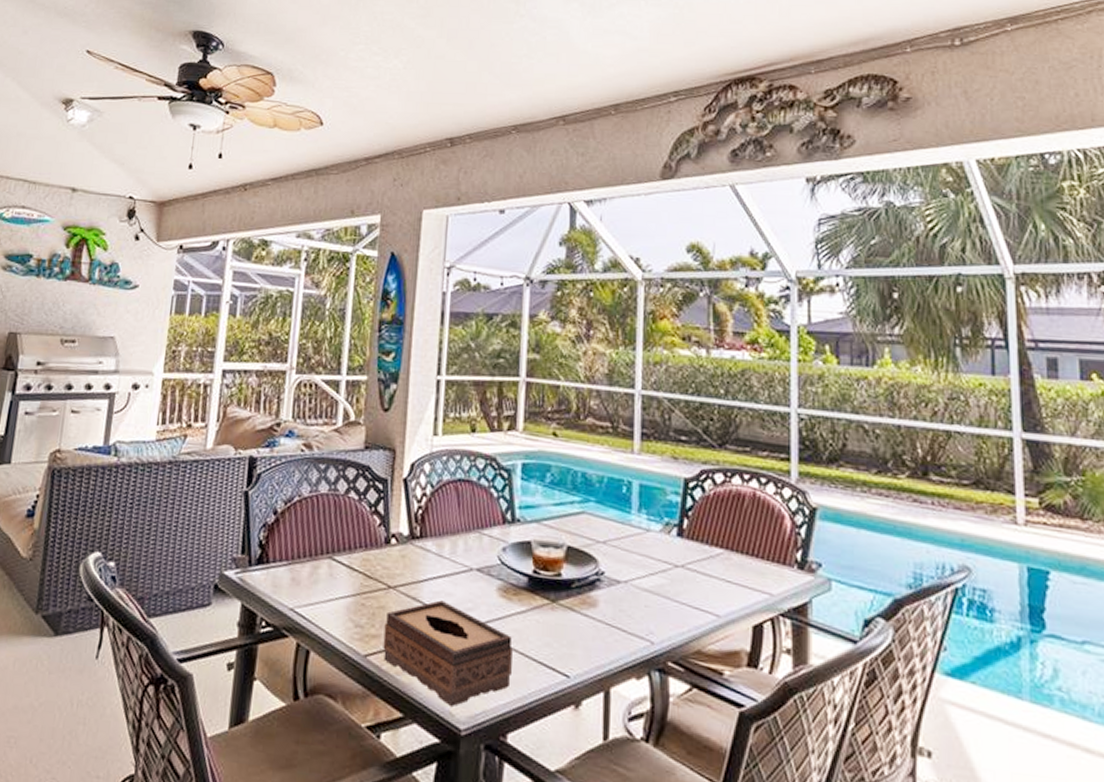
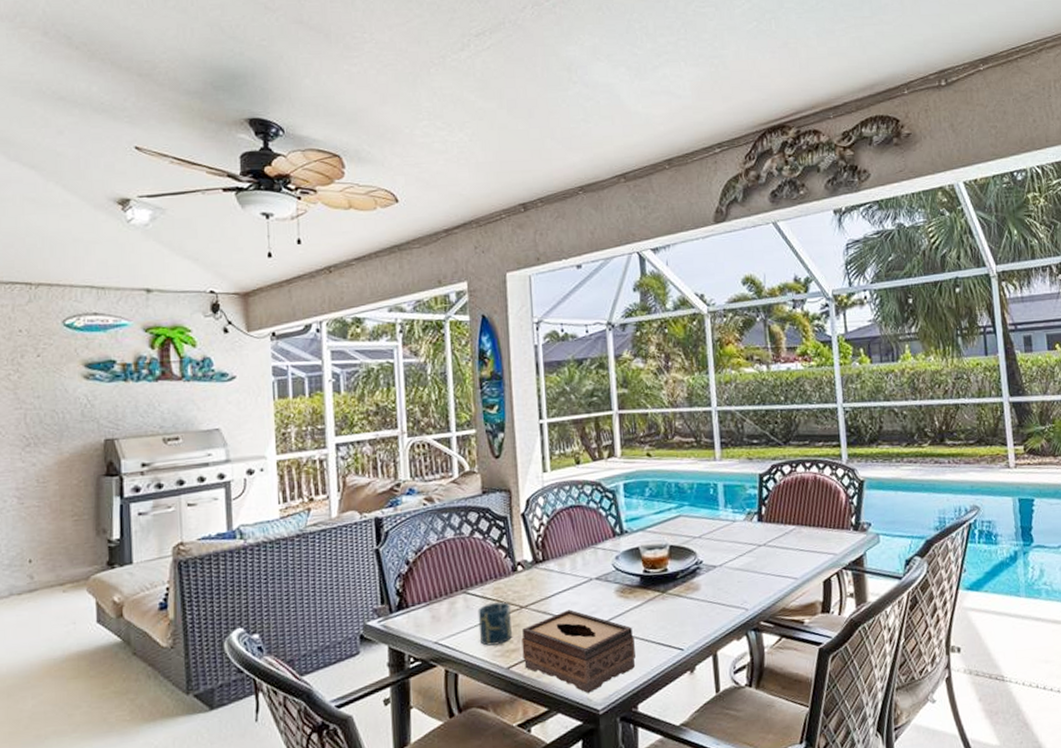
cup: none [338,575,378,626] -> present [478,602,512,646]

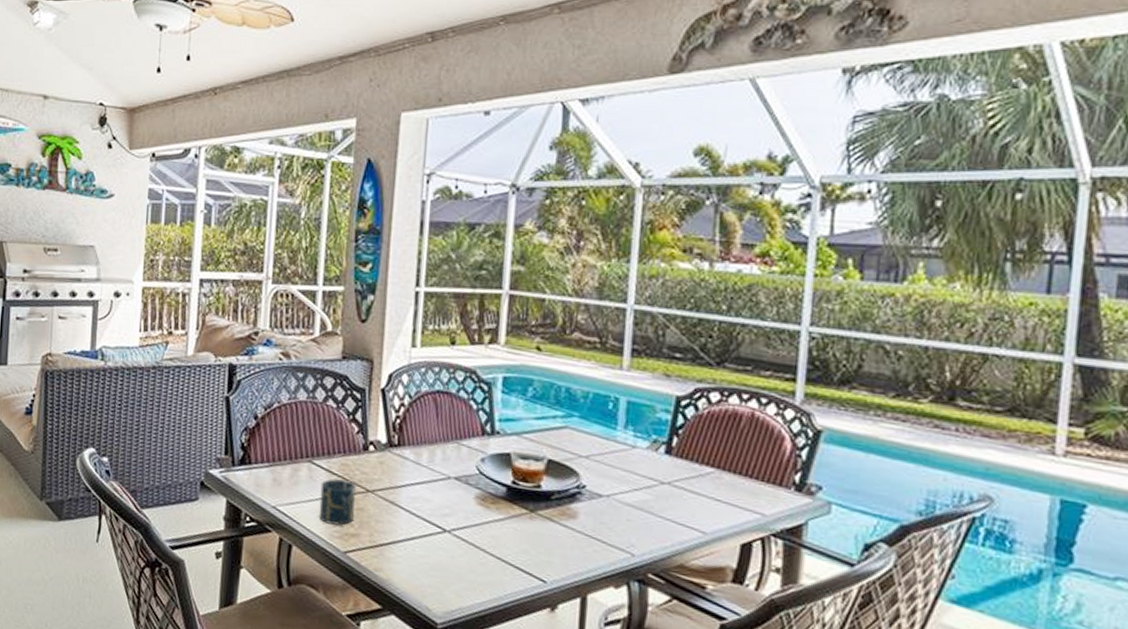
tissue box: present [521,609,635,693] -> none [362,505,490,602]

